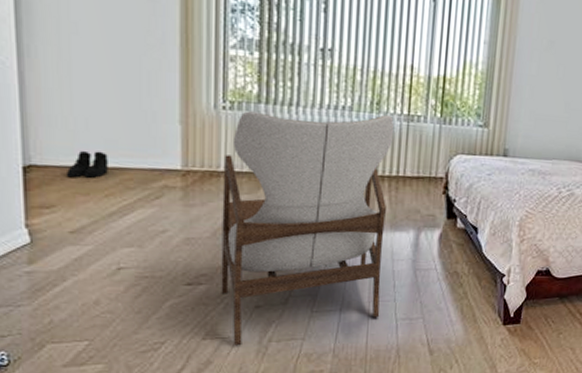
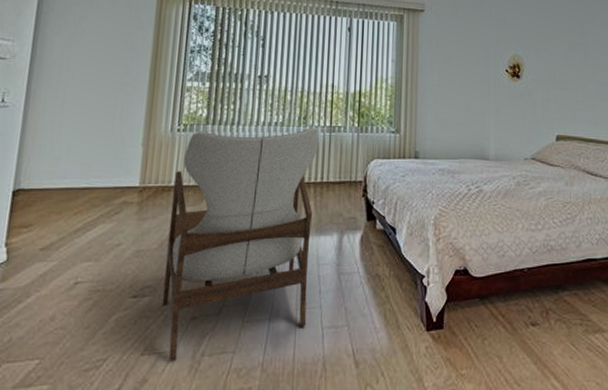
boots: present [65,151,108,178] -> none [45,174,82,198]

